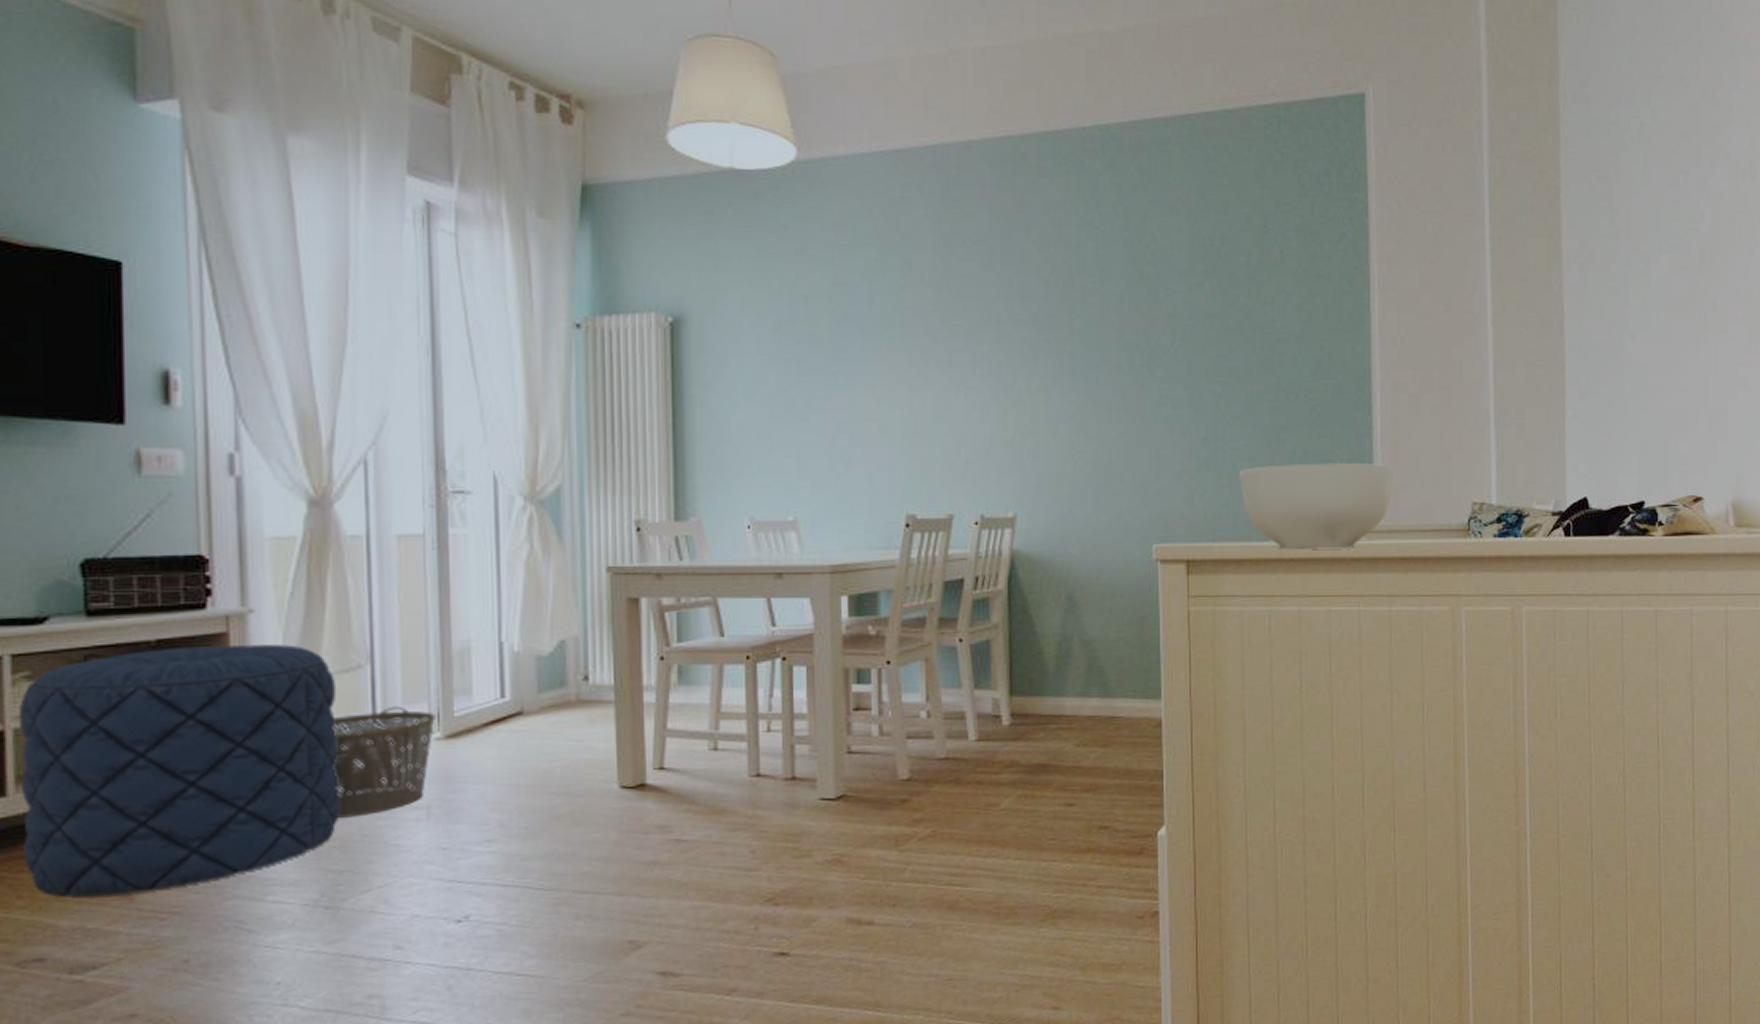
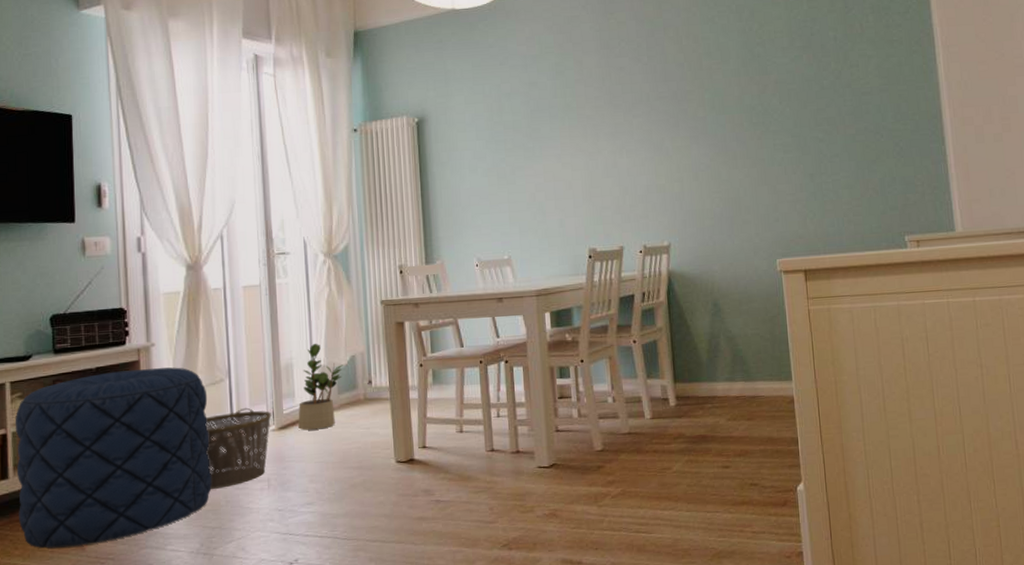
potted plant: none [476,620,548,741] -> present [298,343,344,431]
bowl: present [1238,462,1395,549] -> none [840,183,968,256]

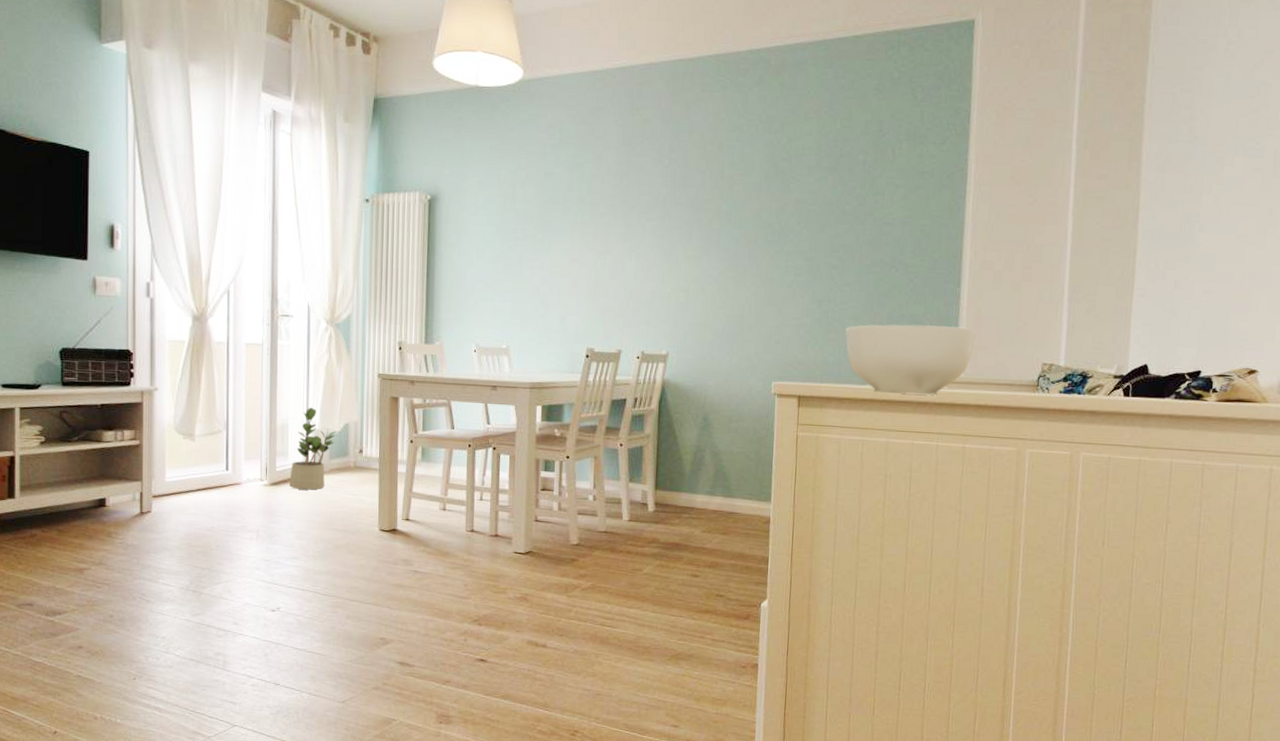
pouf: present [15,367,212,549] -> none [23,410,205,569]
basket: present [205,407,272,489] -> none [200,460,265,533]
bowl: none [840,183,968,256] -> present [845,324,977,395]

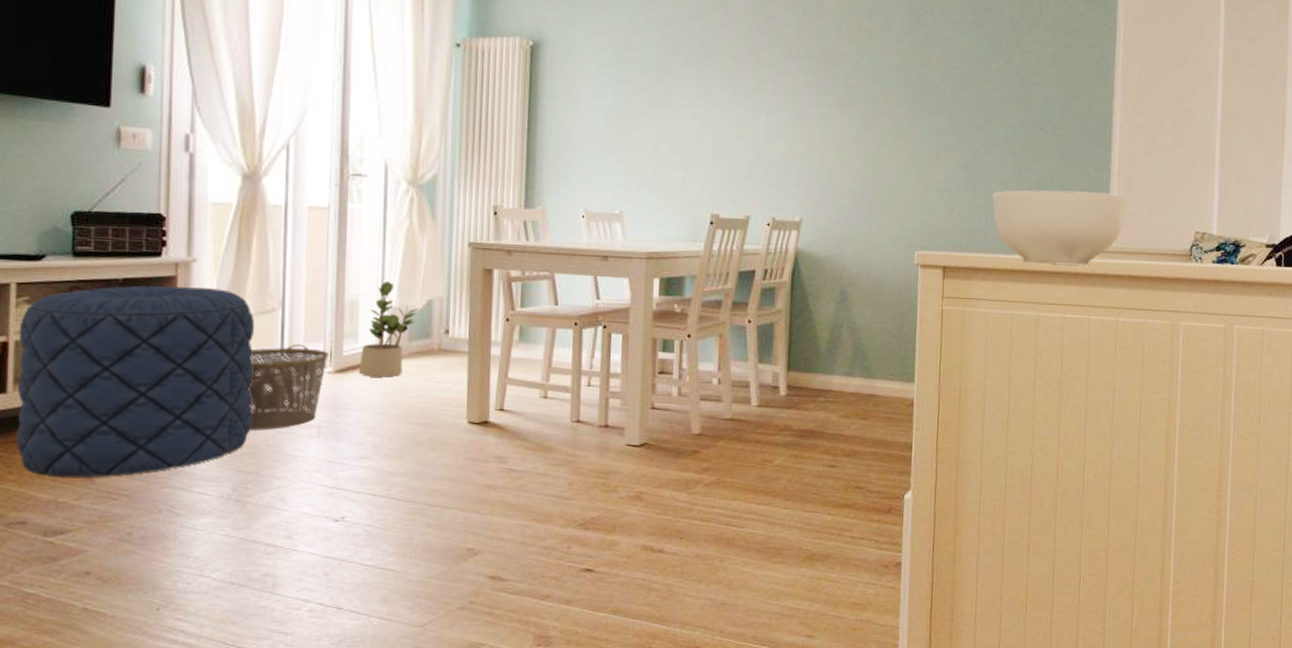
pouf: none [23,410,205,569] -> present [16,285,255,478]
basket: none [200,460,265,533] -> present [247,343,329,430]

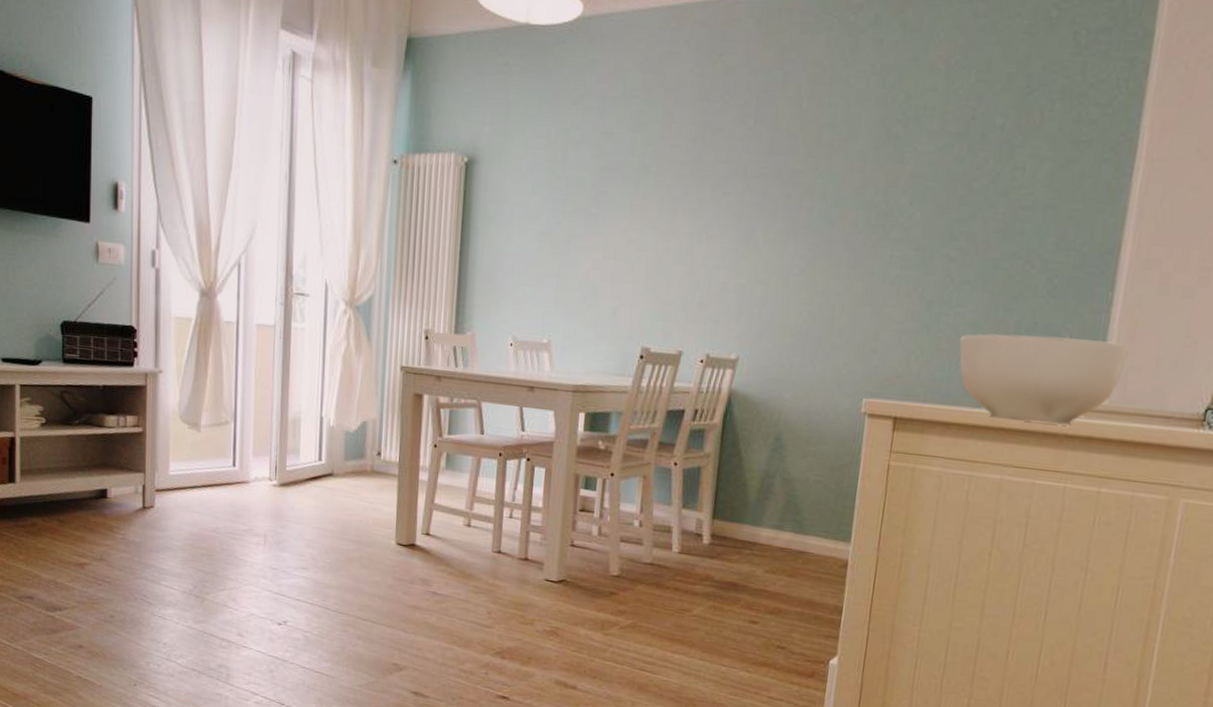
pouf: present [16,285,255,478] -> none [23,392,212,564]
basket: present [247,343,329,430] -> none [205,456,274,535]
potted plant: present [359,281,419,378] -> none [300,400,354,494]

